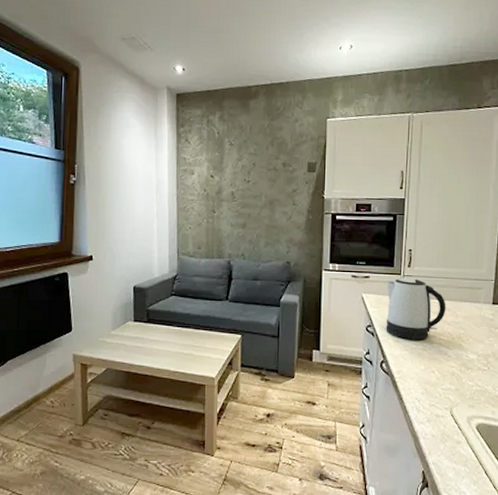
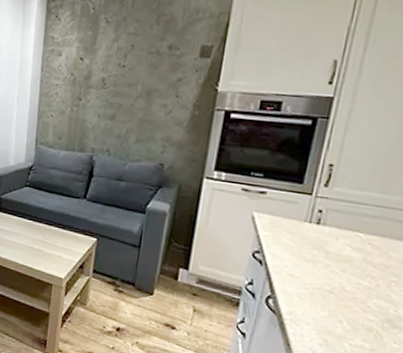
kettle: present [386,277,446,340] -> none [279,199,376,280]

